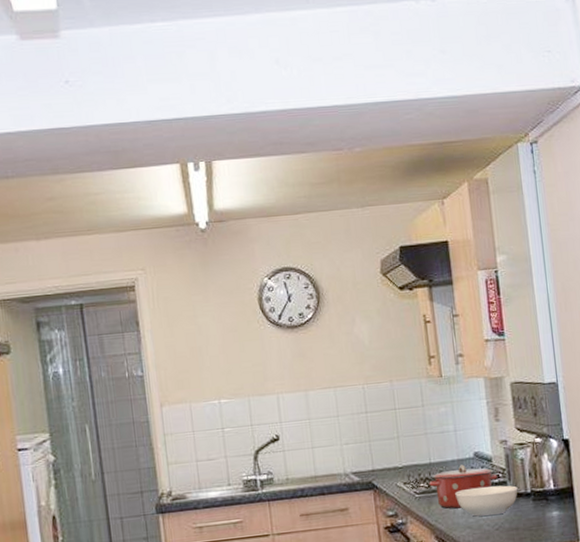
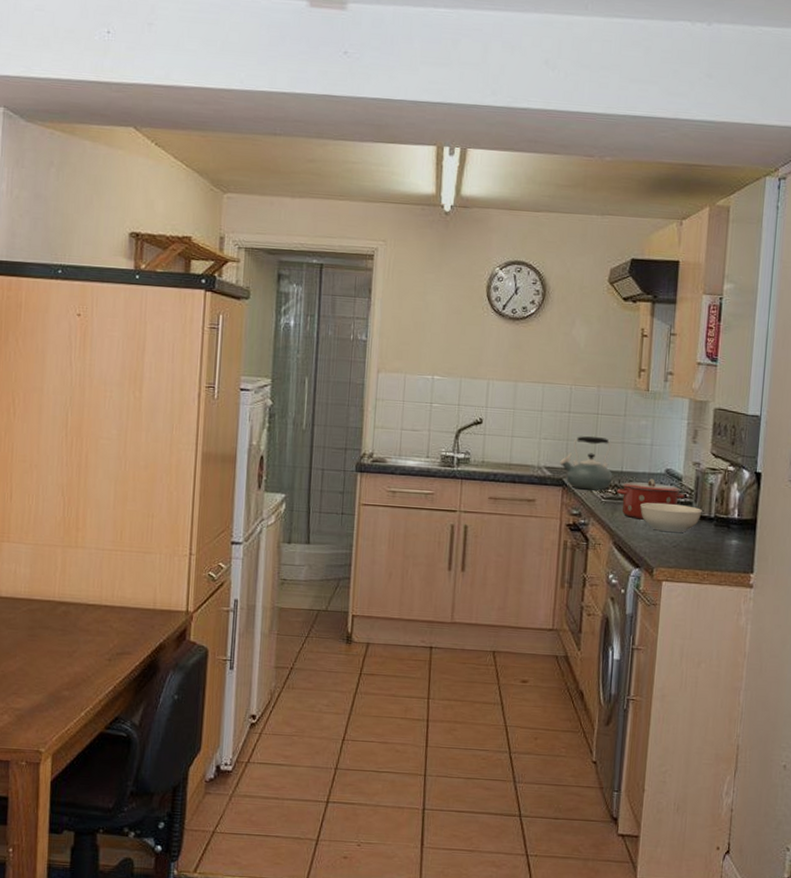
kettle: none [365,432,422,489] -> present [559,436,612,491]

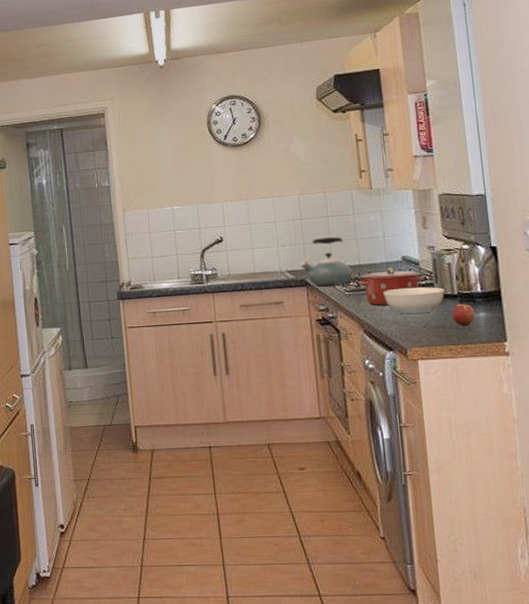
fruit: none [705,528,727,552] -> present [452,304,475,326]

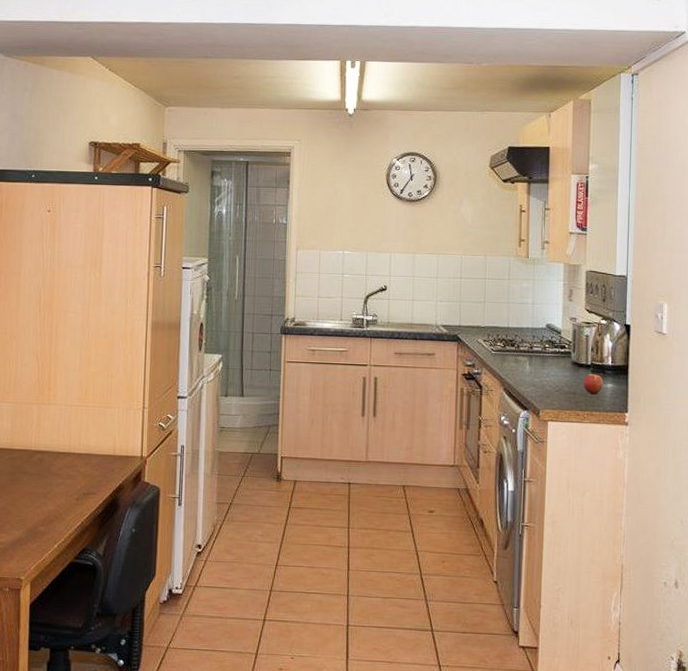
kettle: present [299,237,352,287] -> none [453,298,500,344]
casserole: present [358,267,425,306] -> none [505,332,564,368]
bowl: present [383,287,445,315] -> none [525,353,580,379]

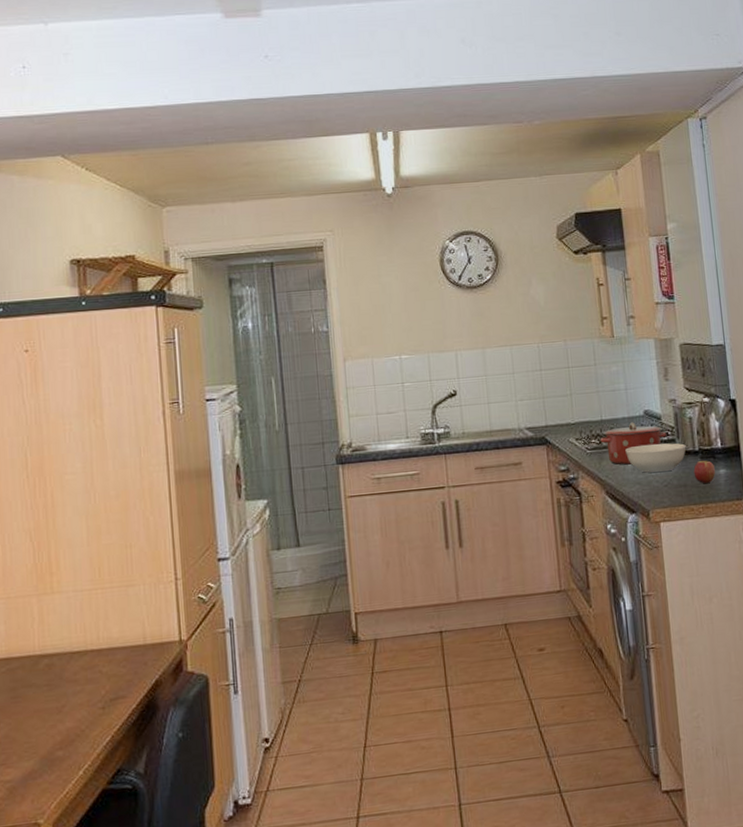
casserole: none [505,332,564,368] -> present [600,422,667,465]
bowl: none [525,353,580,379] -> present [625,443,686,473]

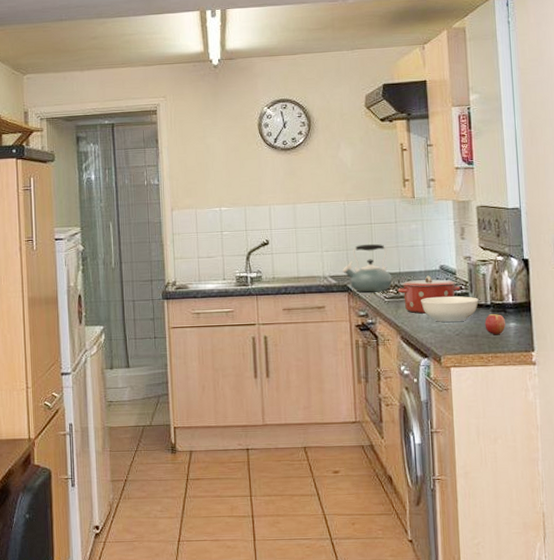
kettle: none [538,390,594,445] -> present [342,244,392,293]

